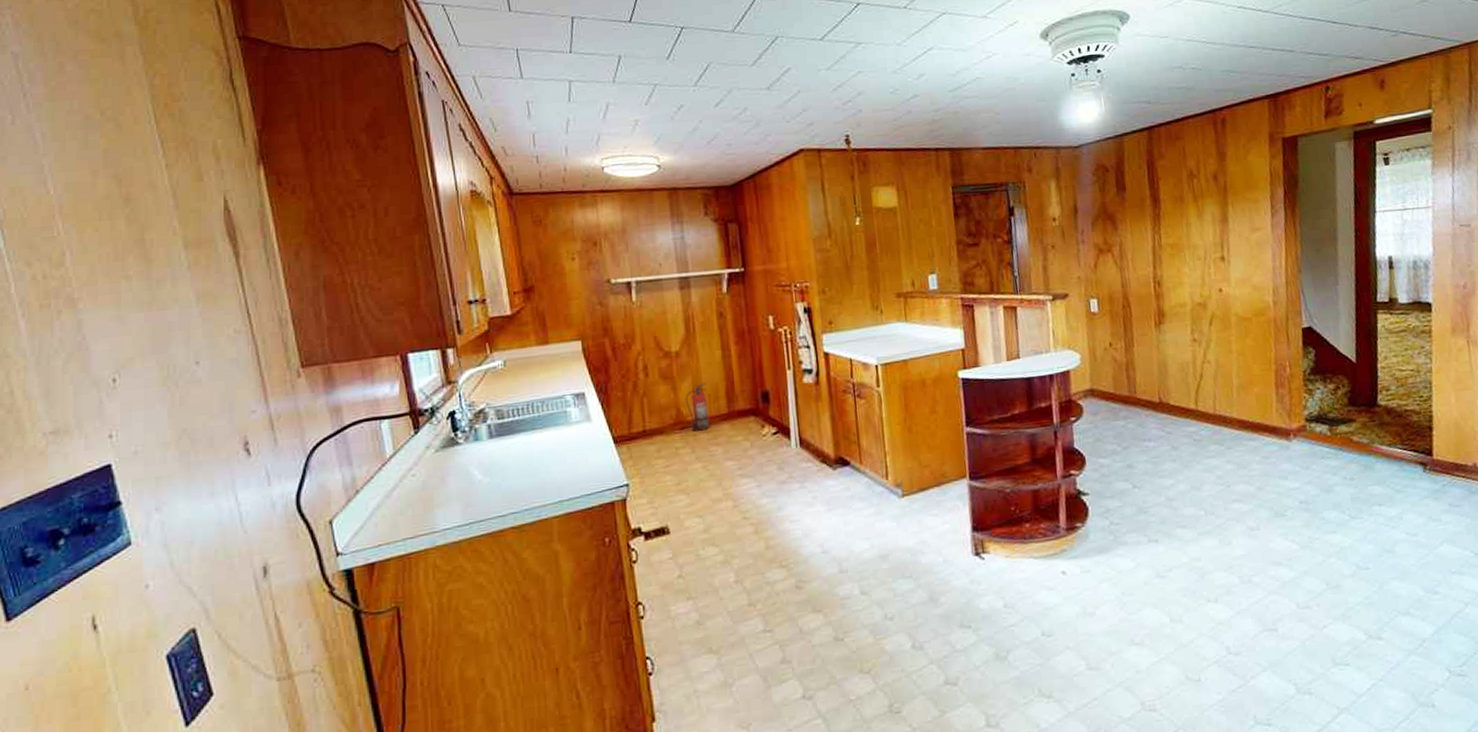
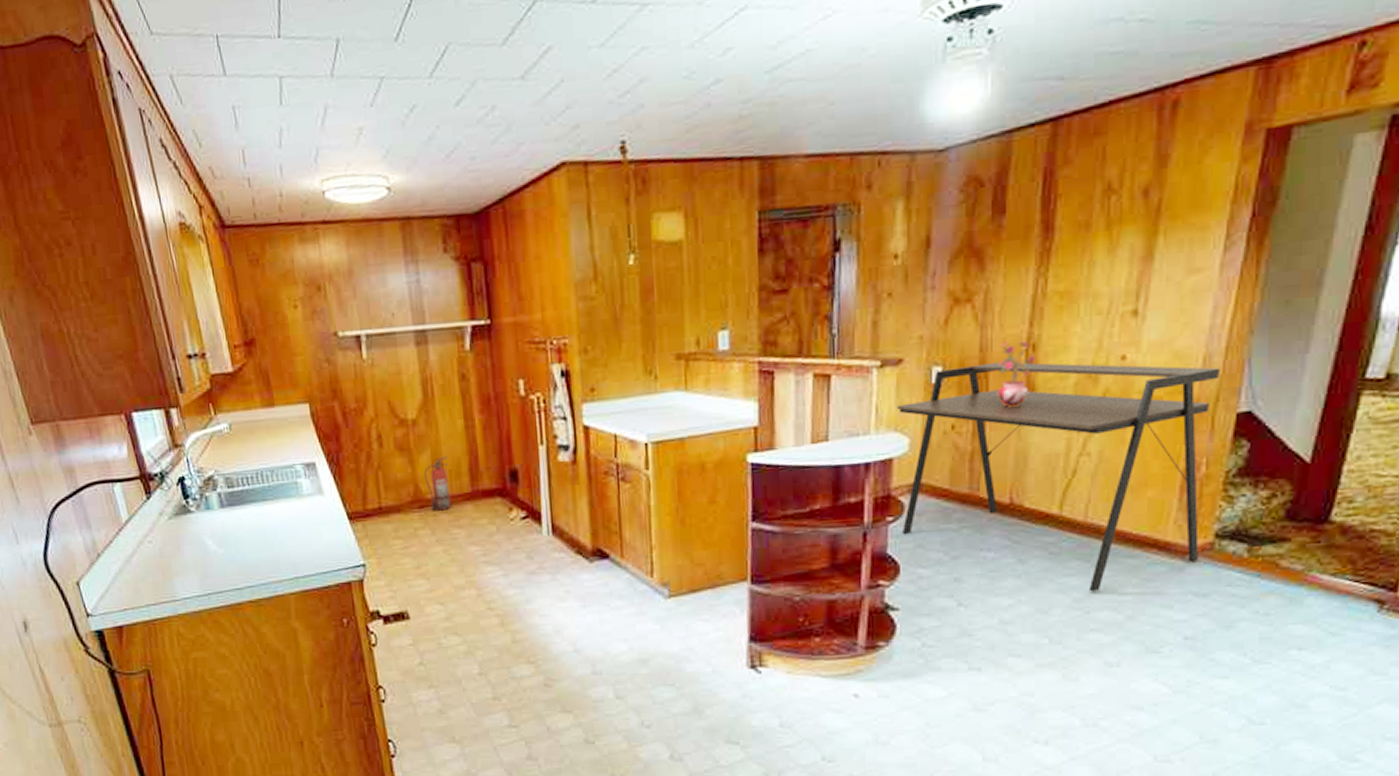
desk: none [1068,295,1298,470] -> present [897,362,1221,592]
potted plant: none [1136,279,1161,328] -> present [998,340,1035,407]

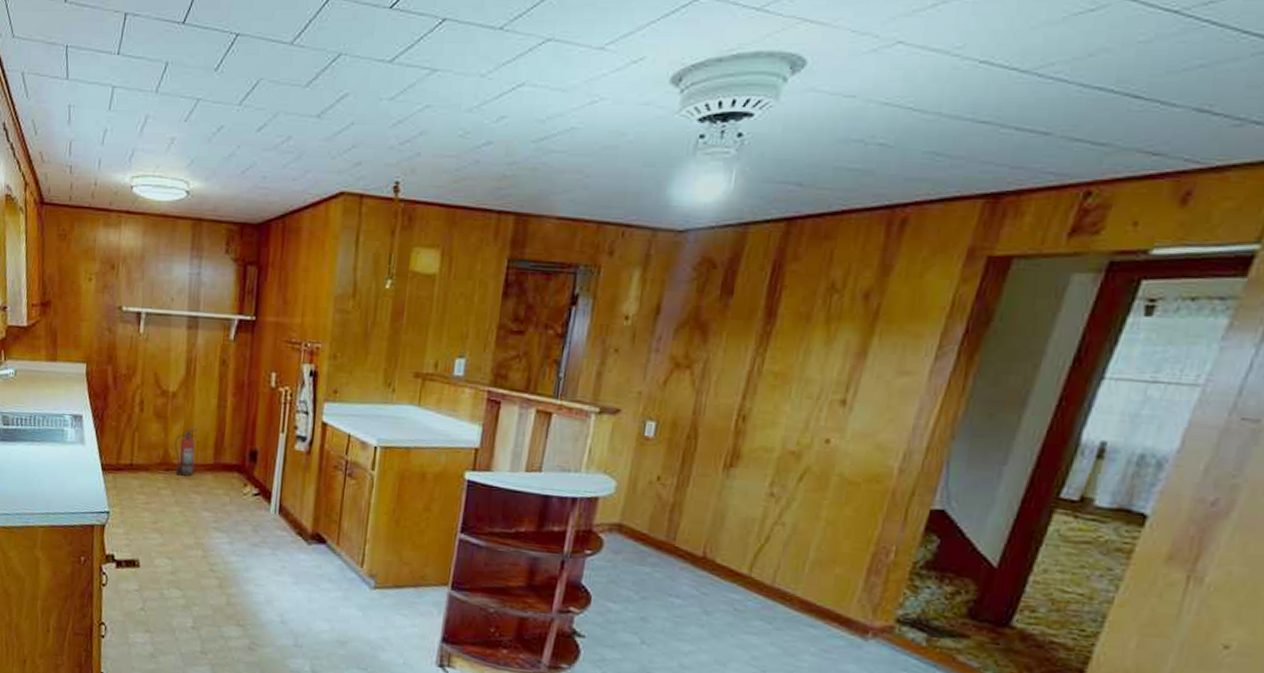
desk: present [897,362,1221,592] -> none [598,425,920,653]
potted plant: present [998,340,1035,407] -> none [704,409,744,470]

